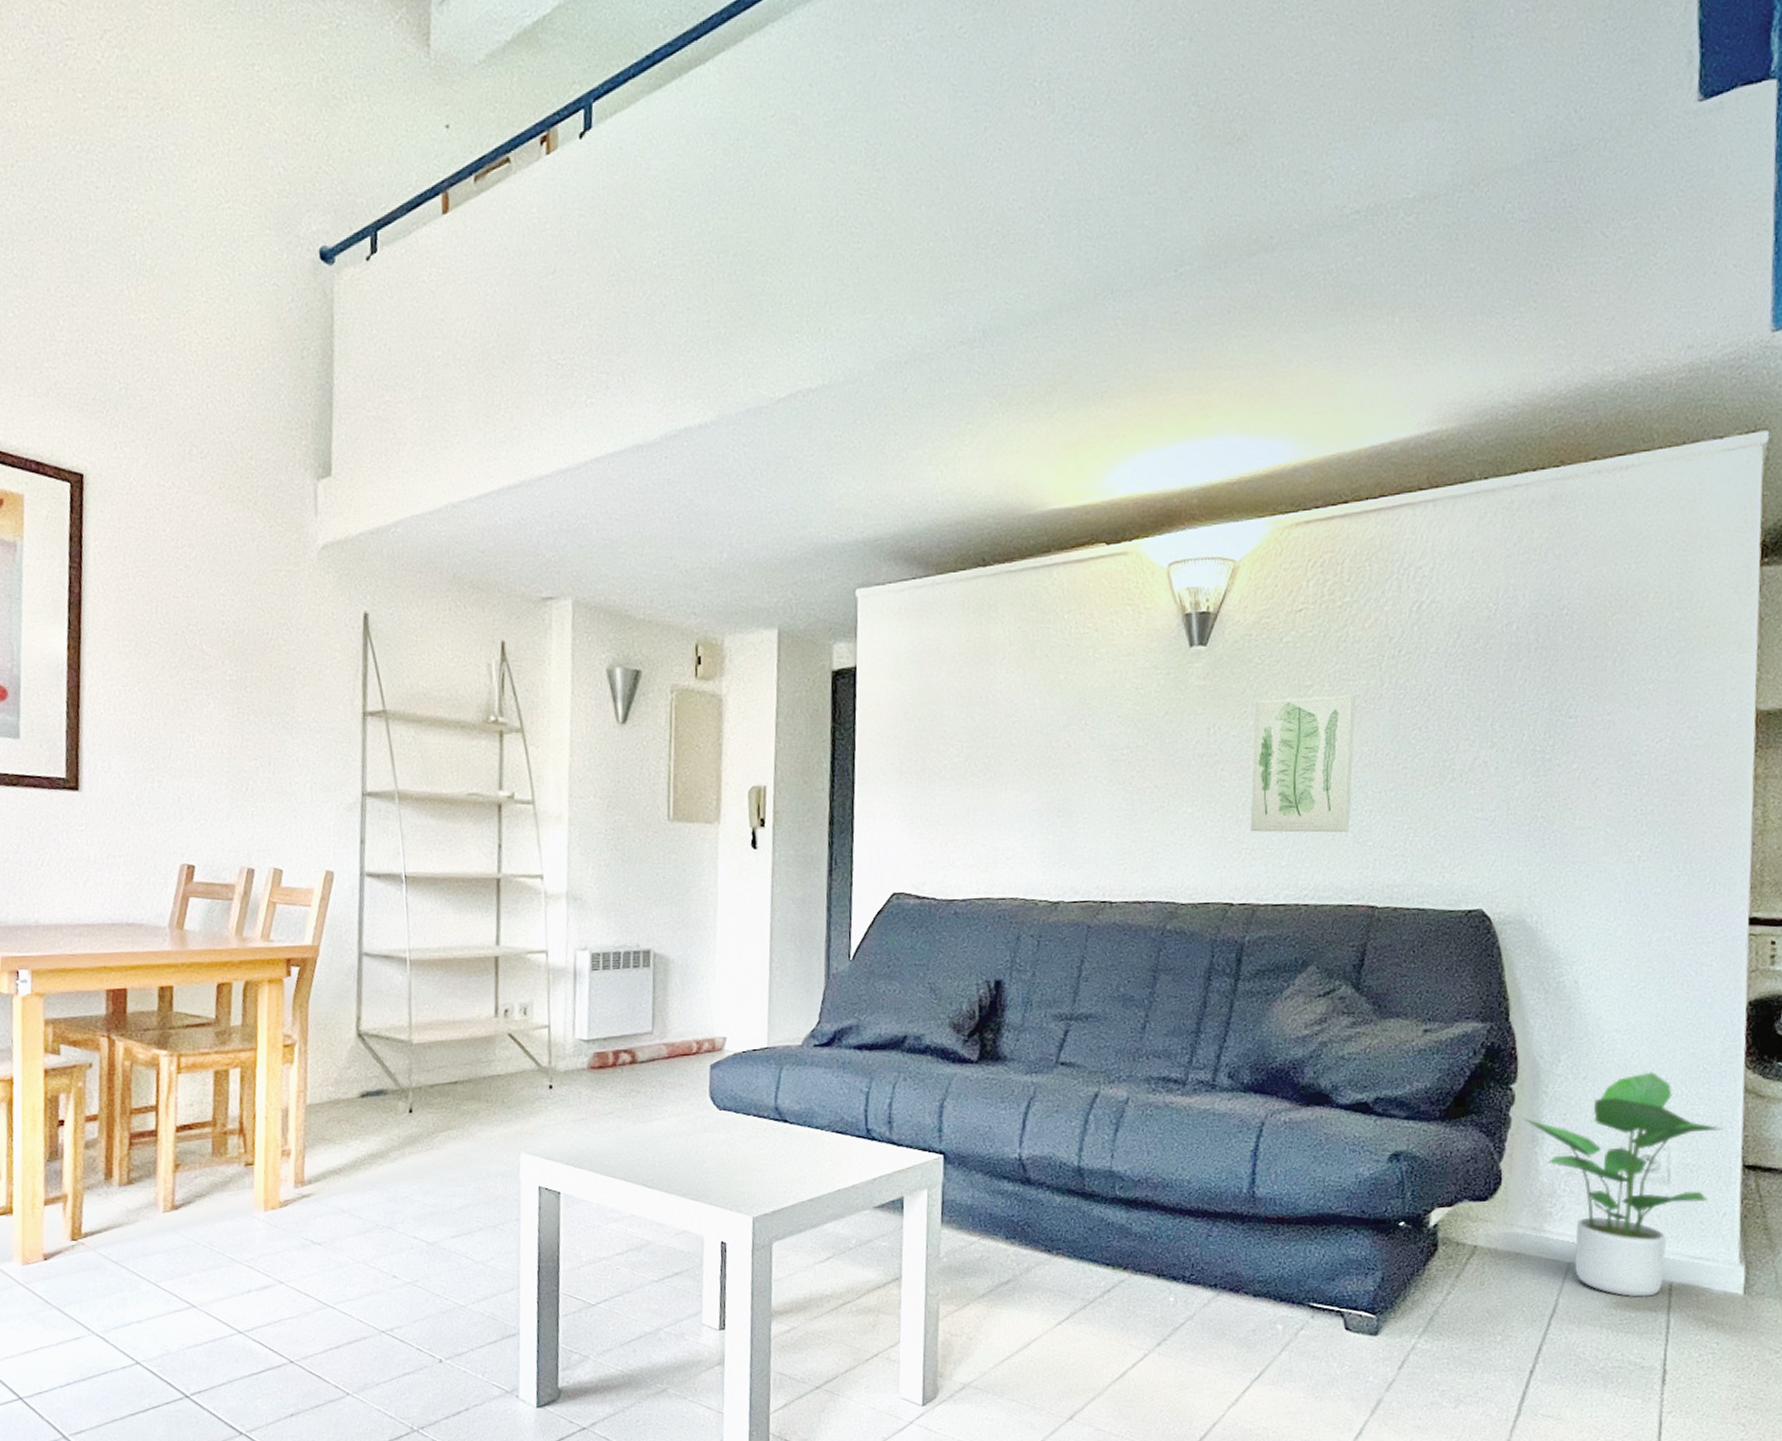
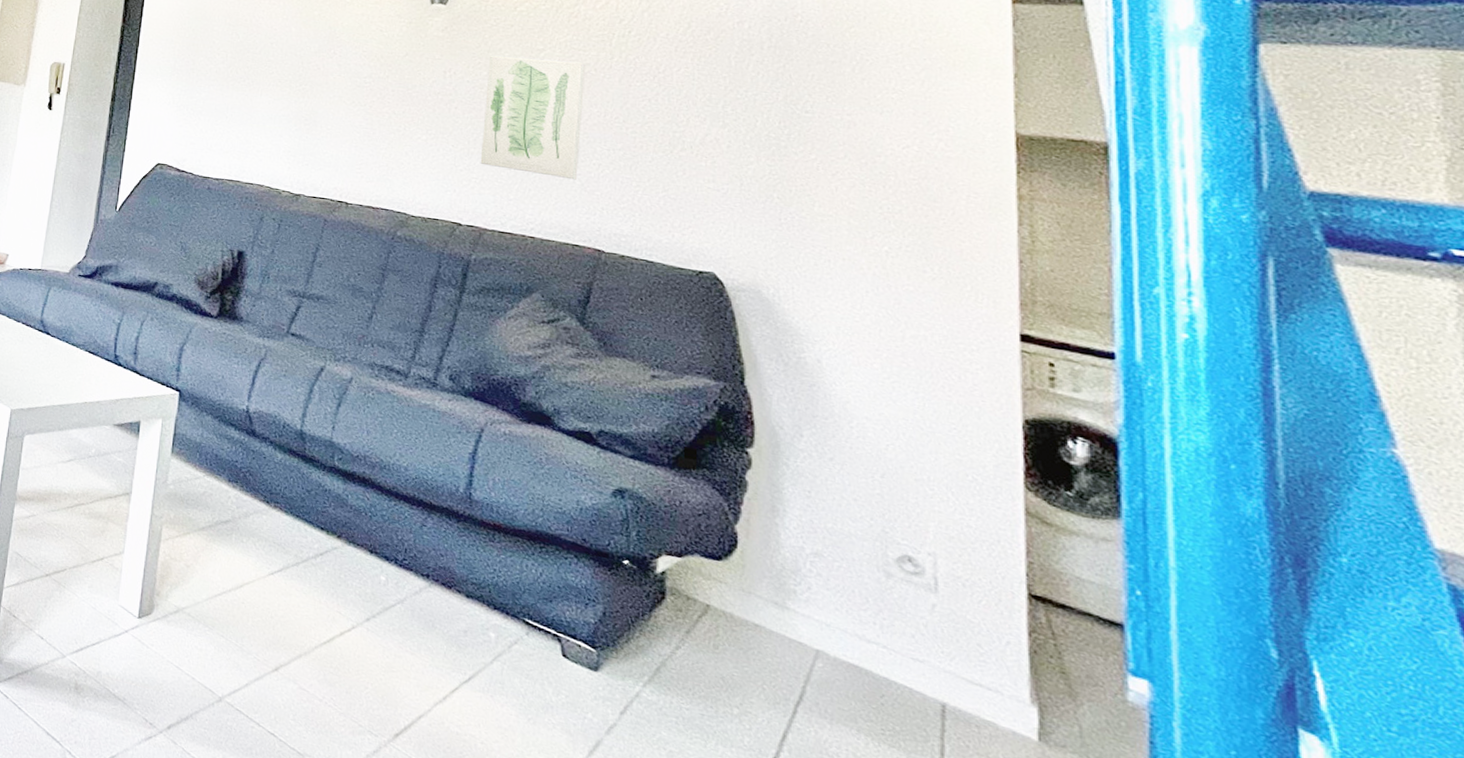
potted plant: present [1522,1072,1724,1298] -> none [761,468,1002,713]

